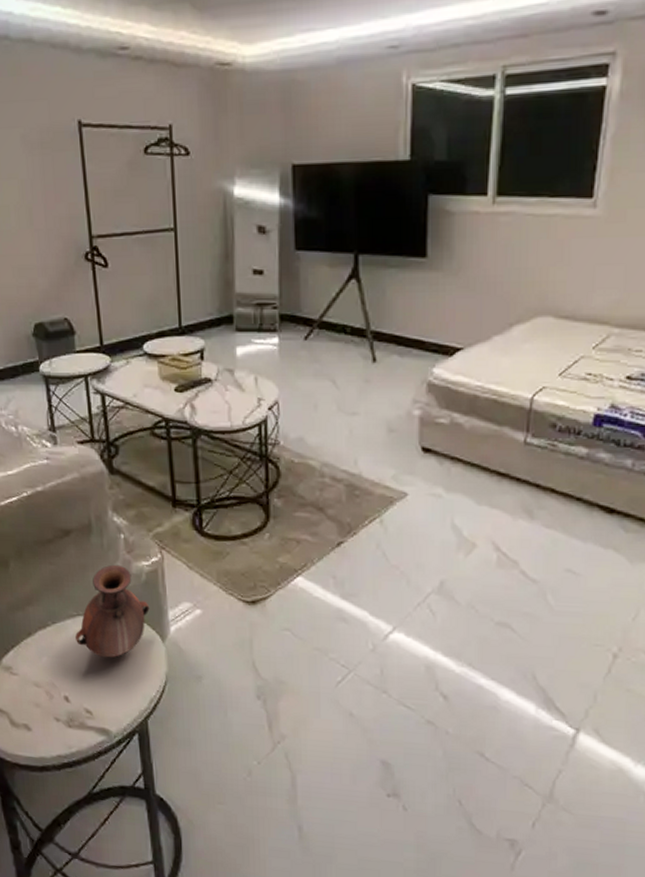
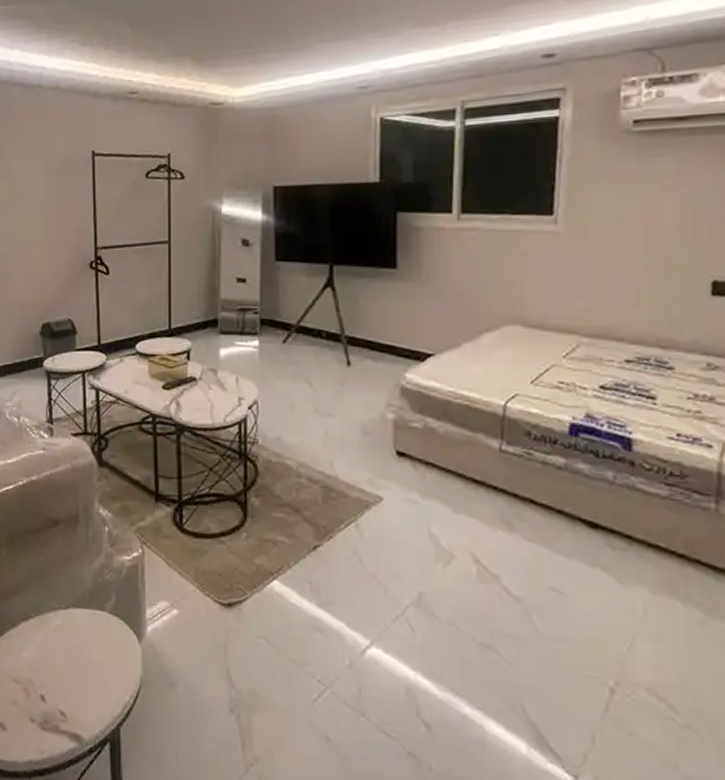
vase: present [74,564,150,658] -> none [55,557,128,656]

